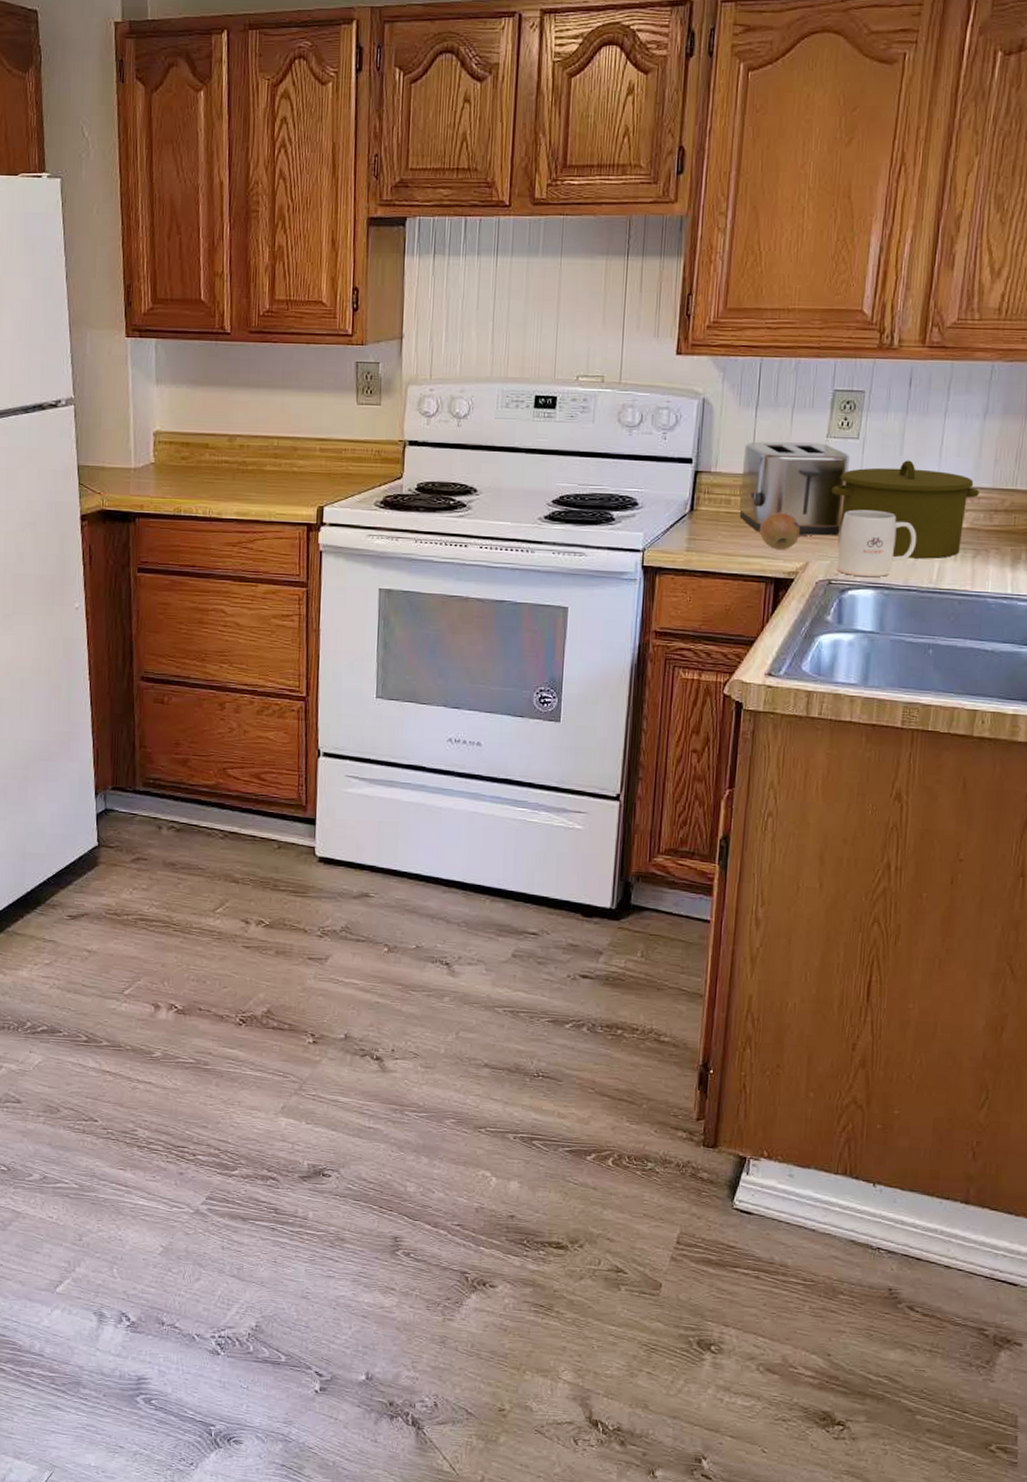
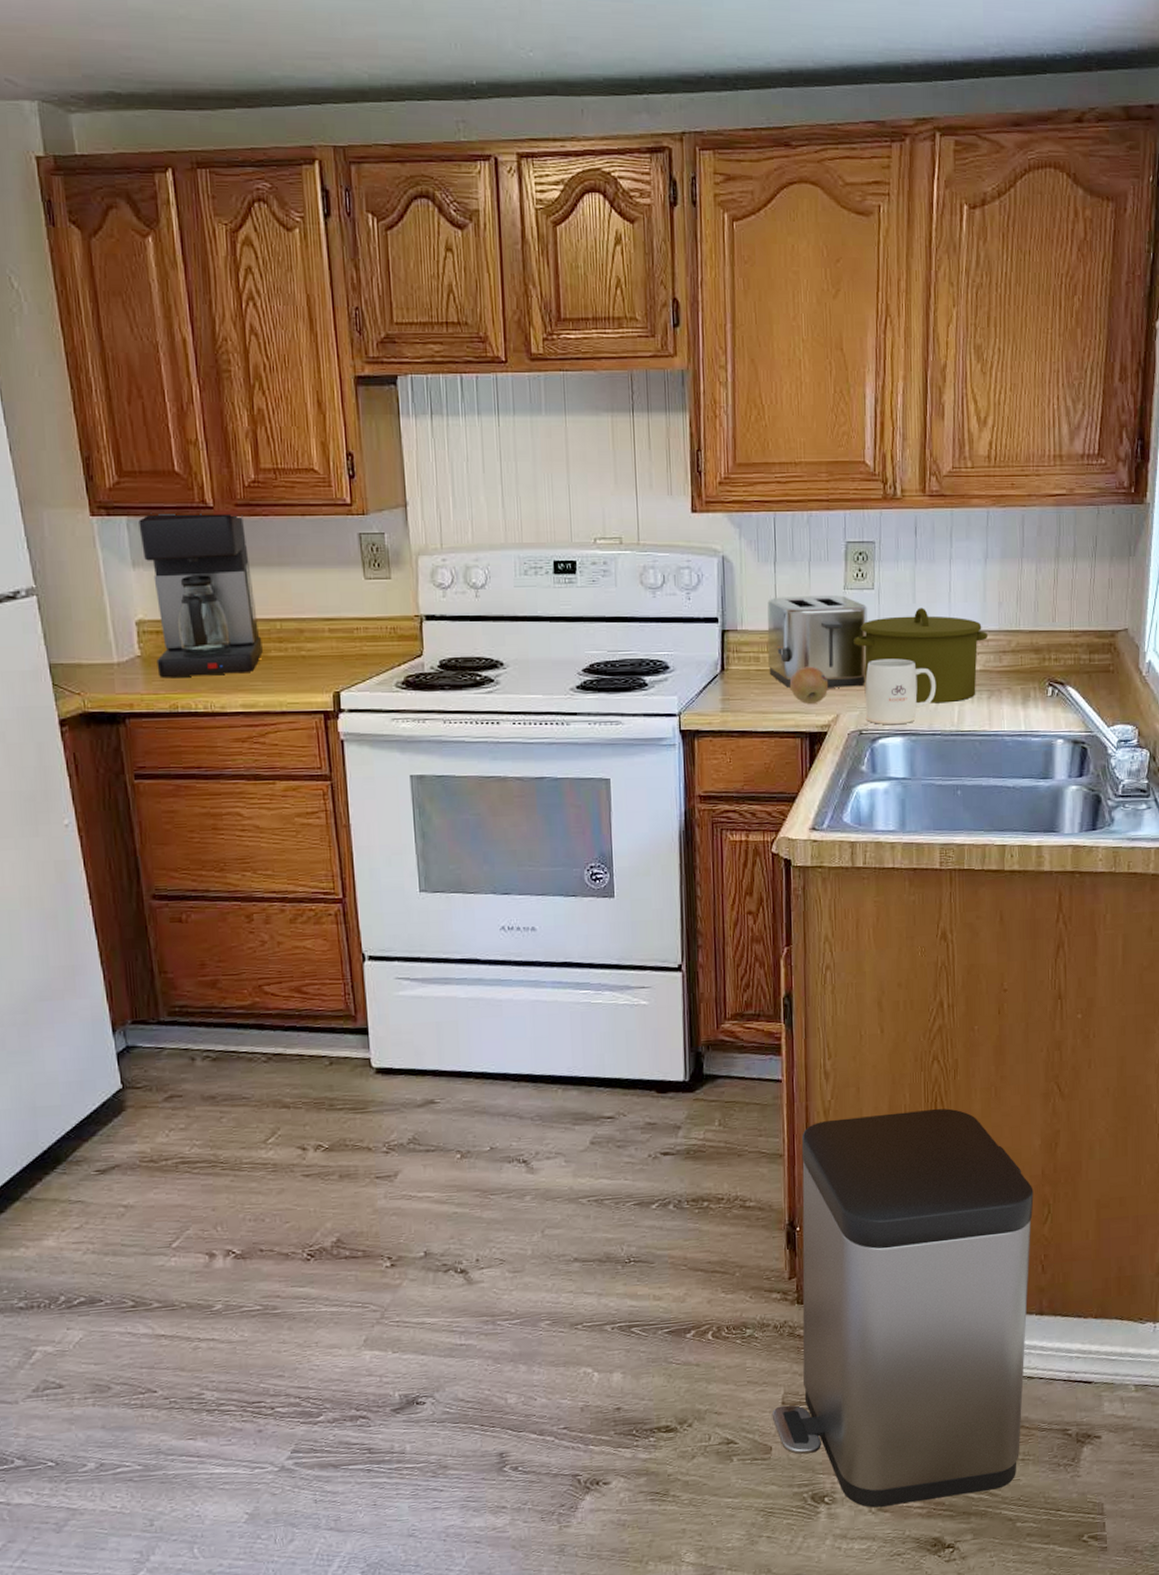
coffee maker: none [165,336,260,485] -> present [138,513,263,679]
pedal bin: none [665,967,972,1376] -> present [772,1108,1034,1508]

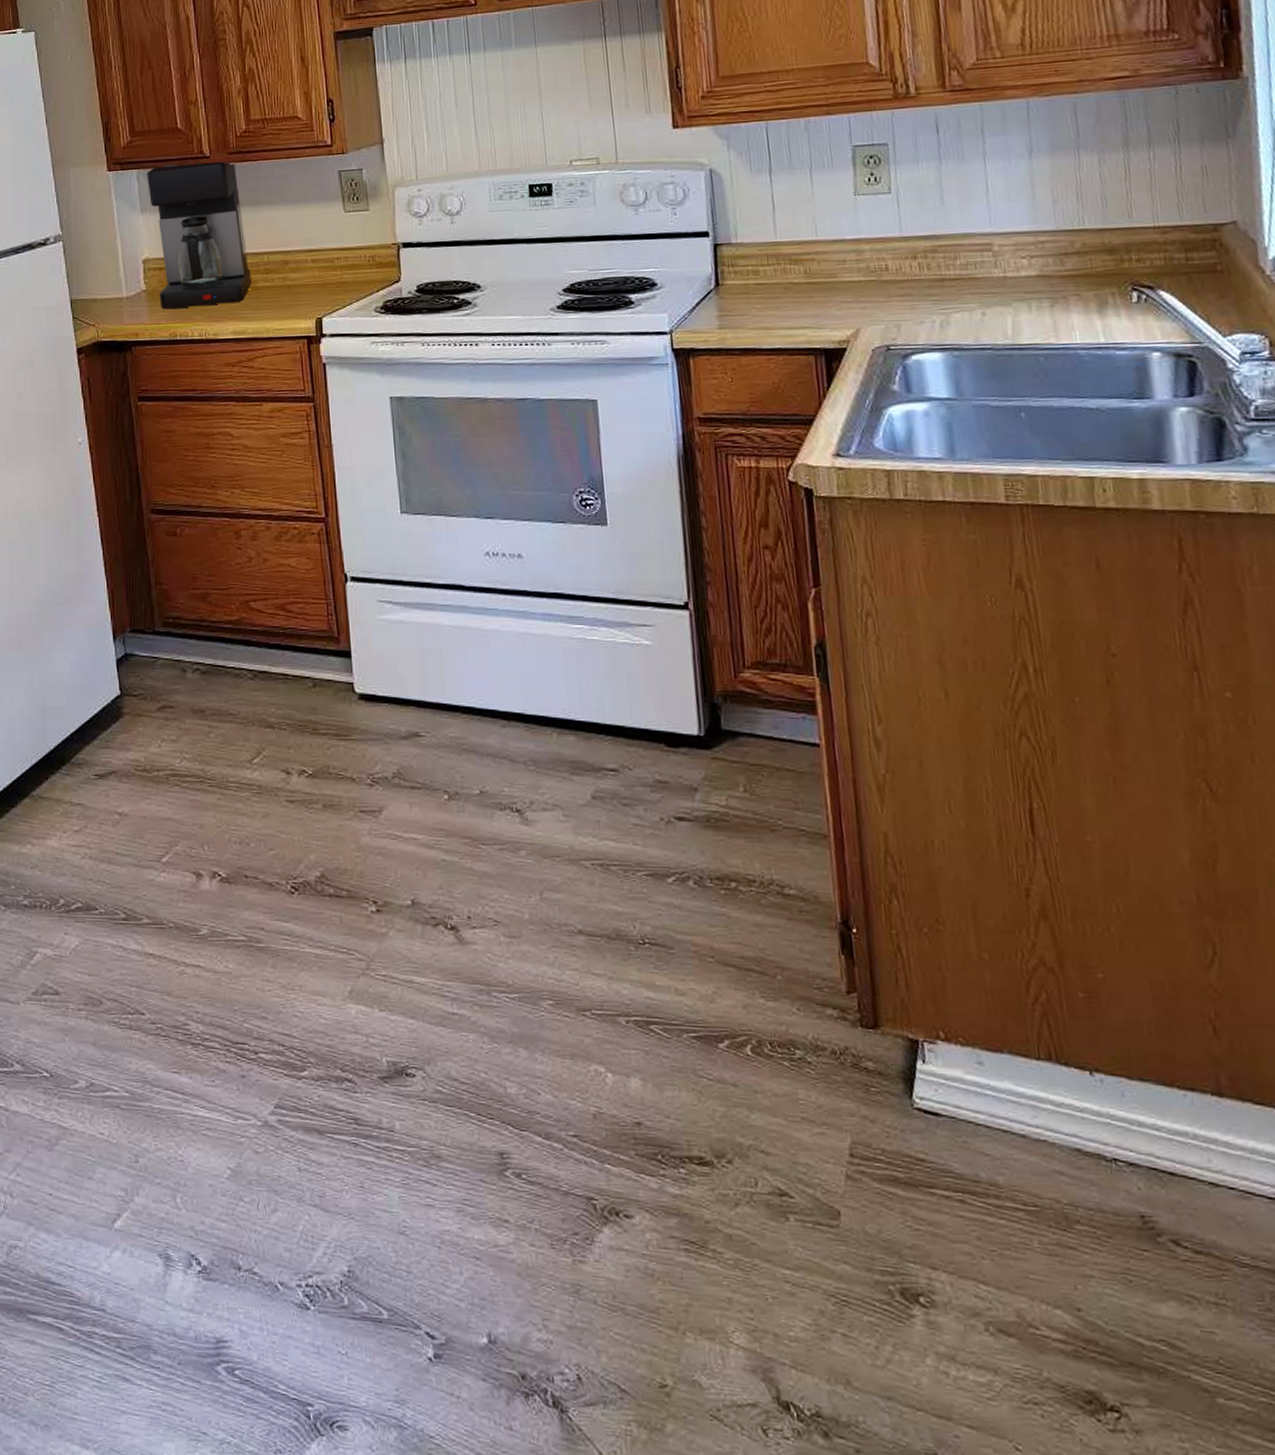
toaster: present [767,594,868,688] -> none [764,201,890,302]
pedal bin: present [772,1108,1034,1508] -> none [837,798,1210,1340]
fruit: present [789,666,829,705] -> none [796,278,844,319]
cooking pot: present [854,608,987,704] -> none [870,210,1042,314]
mug: present [864,658,937,725] -> none [888,266,981,340]

